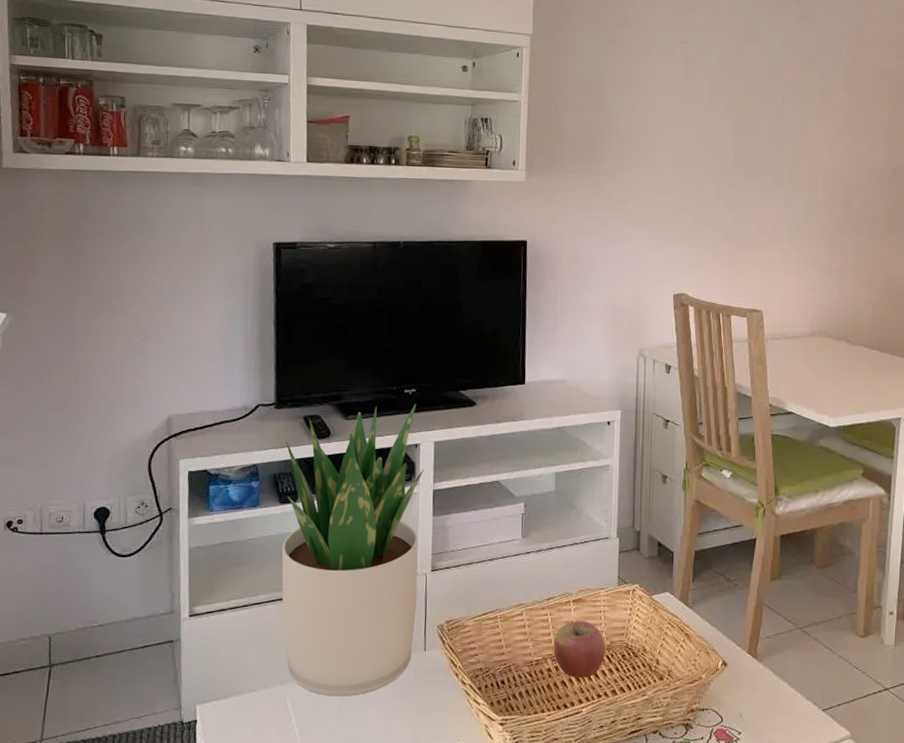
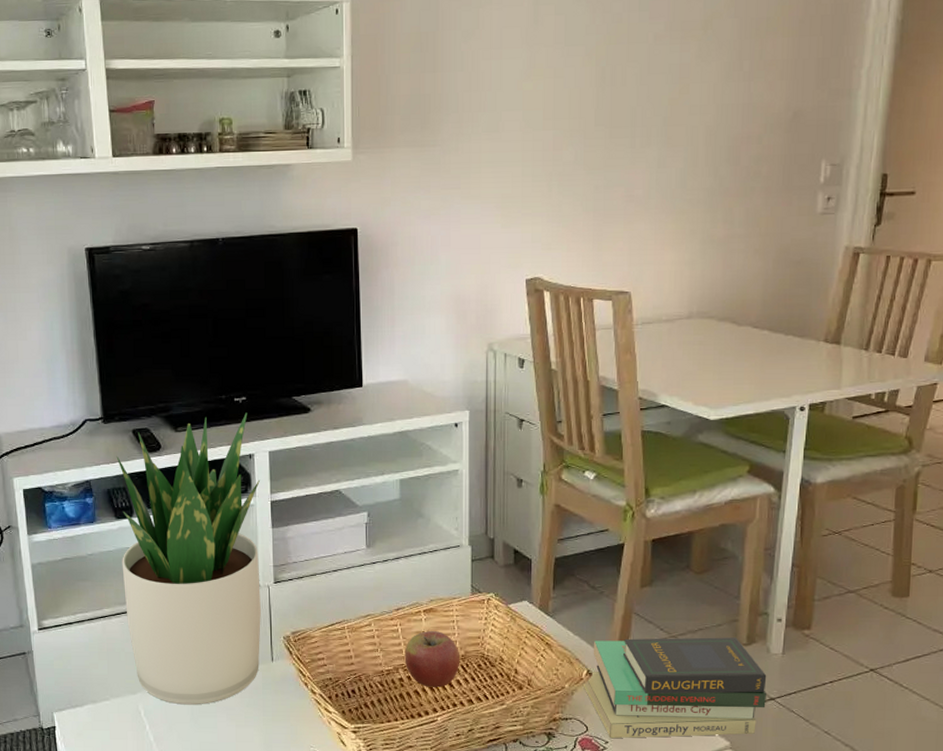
books: none [718,629,882,729] -> present [582,637,767,739]

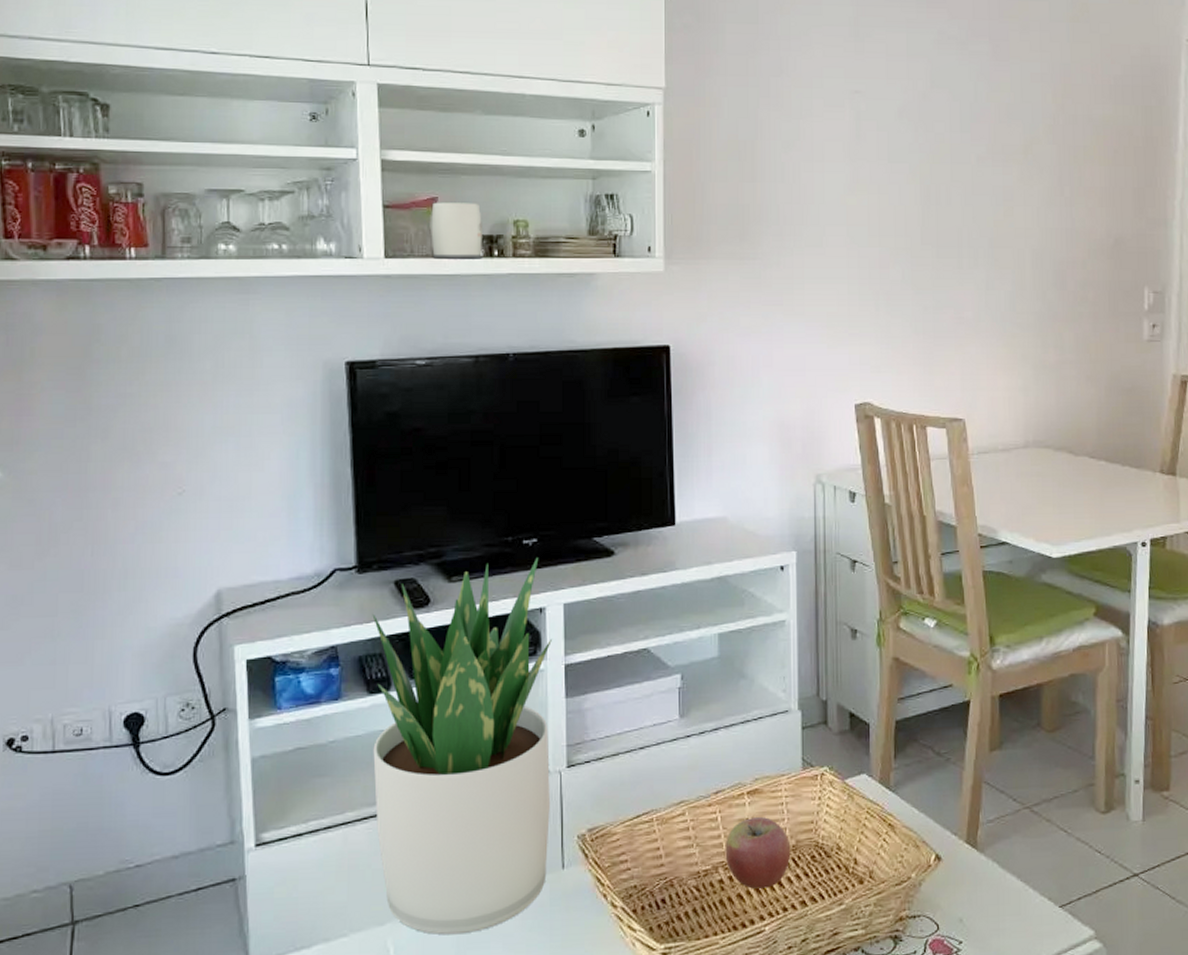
mug: none [149,104,193,156] -> present [431,202,482,259]
books: present [582,637,767,739] -> none [931,805,1130,938]

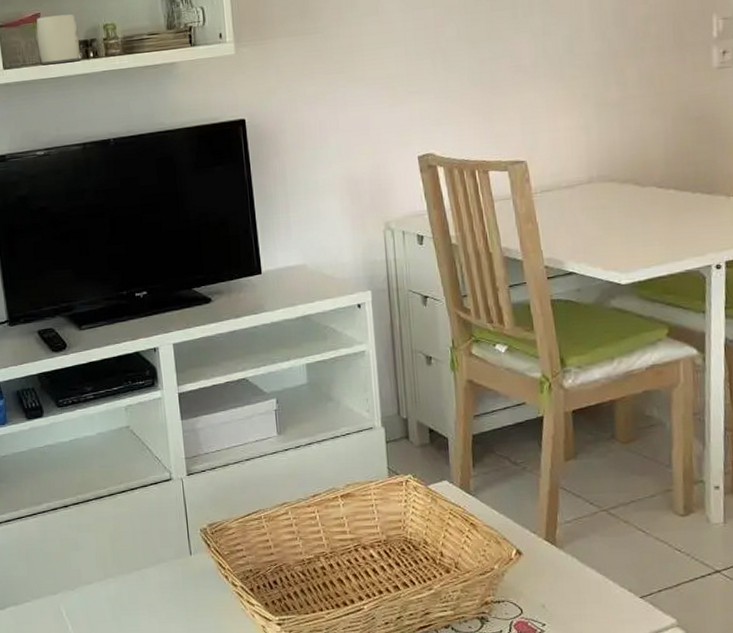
planter: present [372,557,552,935] -> none [23,307,178,604]
apple: present [725,817,791,889] -> none [324,516,383,575]

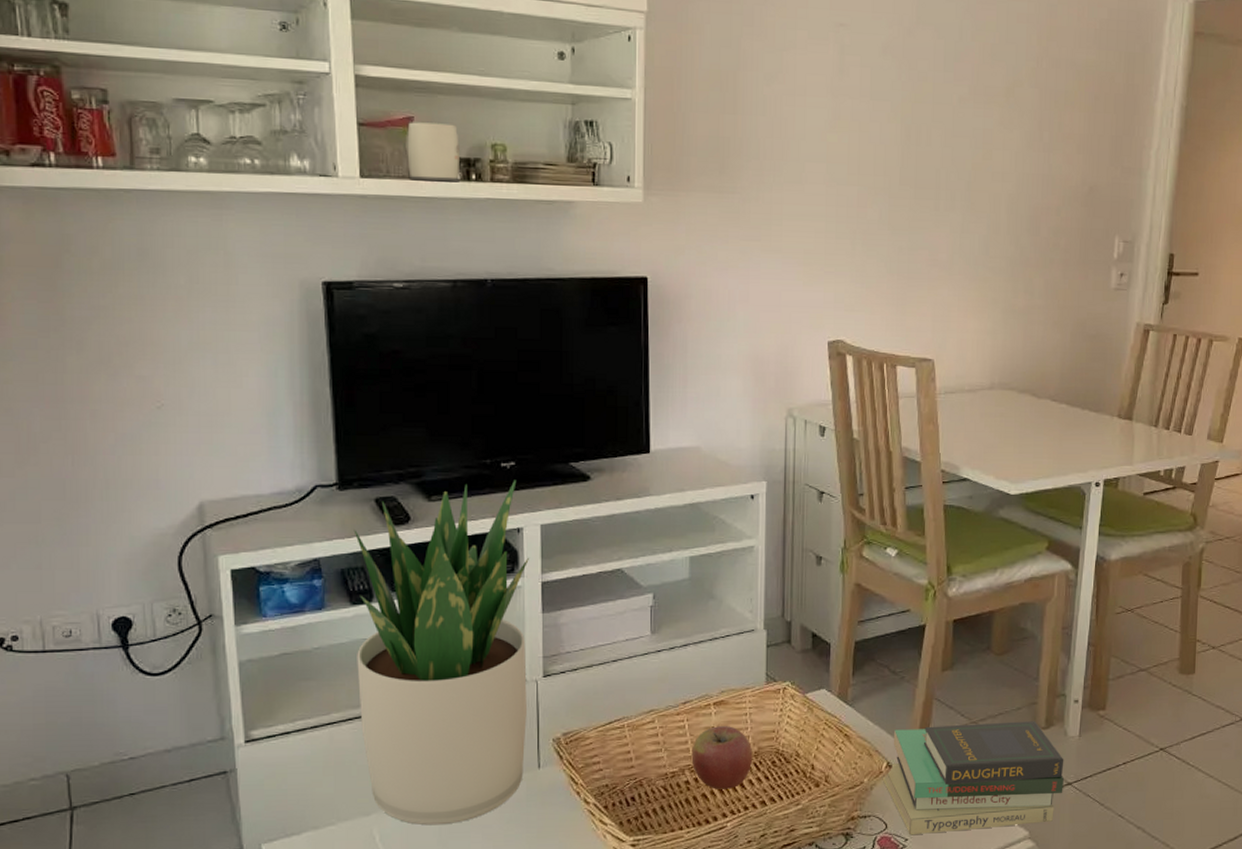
planter: none [23,307,178,604] -> present [353,480,529,826]
apple: none [324,516,383,575] -> present [691,726,753,790]
books: none [512,508,712,621] -> present [882,721,1064,836]

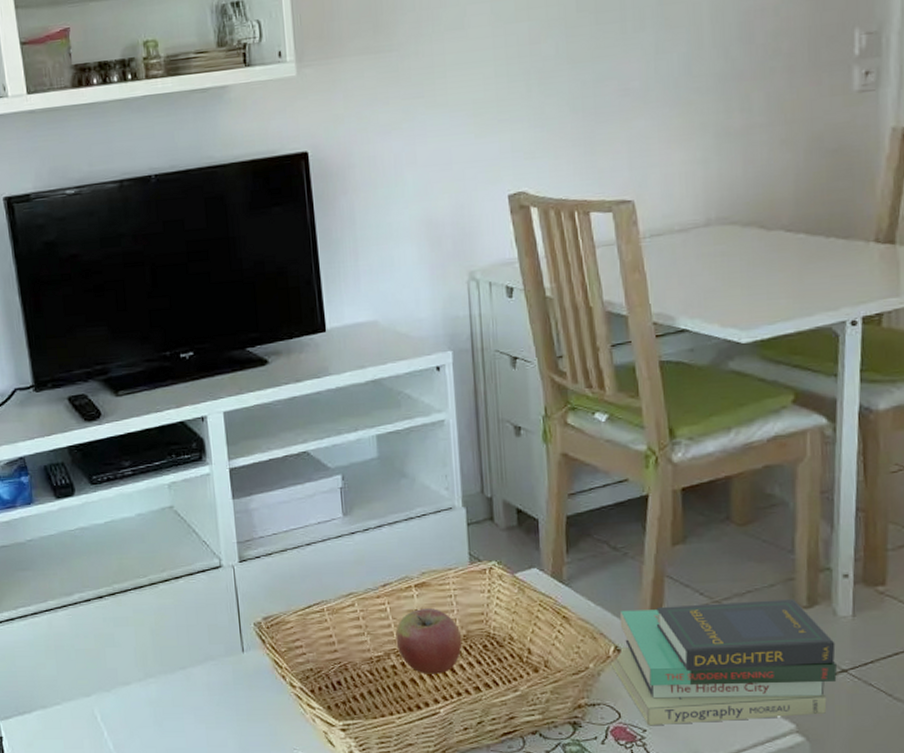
planter: present [353,480,529,826] -> none [51,369,229,707]
mug: present [407,122,459,182] -> none [64,28,117,90]

